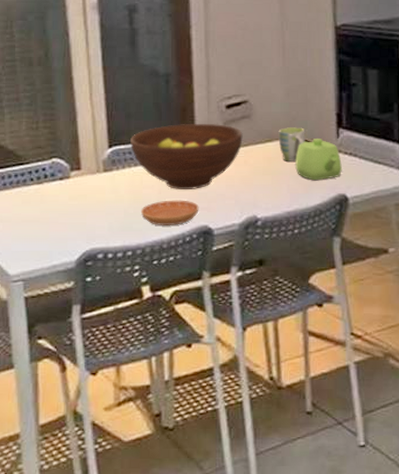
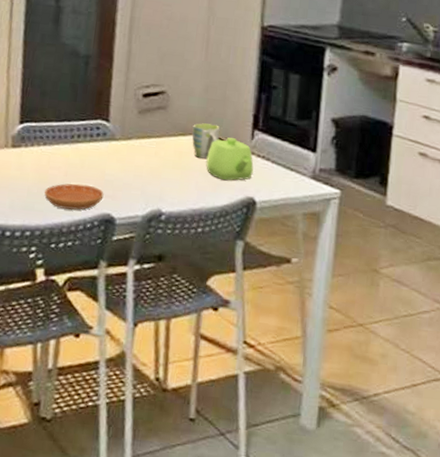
fruit bowl: present [130,124,243,189] -> none [42,107,157,176]

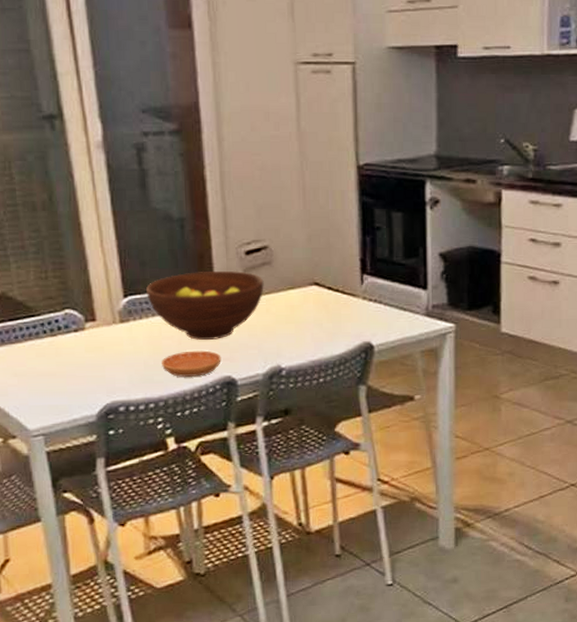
fruit bowl: none [42,107,157,176] -> present [146,271,264,340]
mug: present [192,123,220,159] -> none [300,274,329,309]
teapot: present [206,137,254,181] -> none [319,285,367,329]

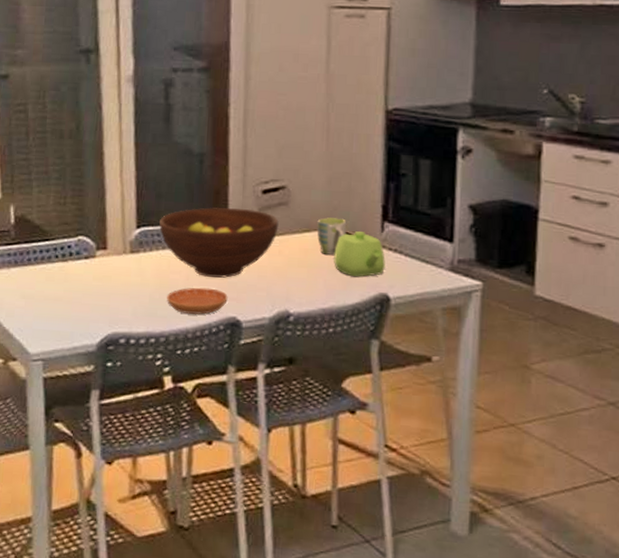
mug: none [300,274,329,309] -> present [317,217,347,255]
teapot: none [319,285,367,329] -> present [334,231,385,277]

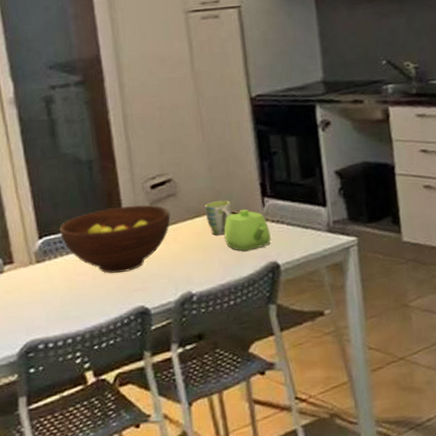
saucer: present [167,287,228,315] -> none [77,283,134,311]

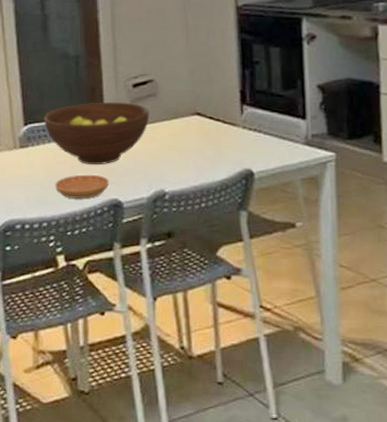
saucer: none [77,283,134,311] -> present [55,174,109,198]
mug: present [204,200,232,235] -> none [183,104,210,138]
teapot: present [224,209,271,252] -> none [201,115,247,156]

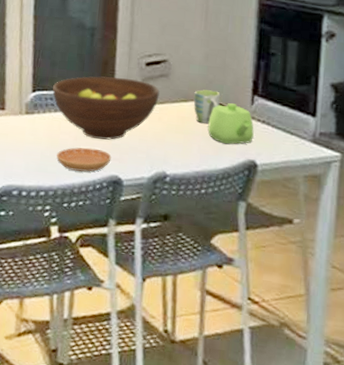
mug: none [183,104,210,138] -> present [193,89,221,124]
teapot: none [201,115,247,156] -> present [208,103,254,145]

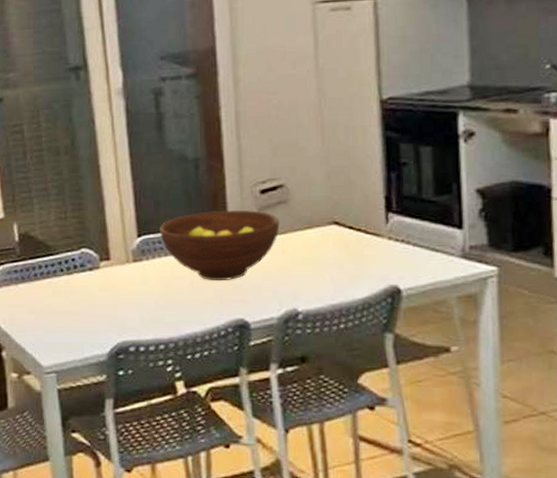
saucer: present [56,147,112,172] -> none [173,291,234,318]
mug: present [193,89,221,124] -> none [319,212,350,250]
teapot: present [208,103,254,145] -> none [339,224,393,271]

